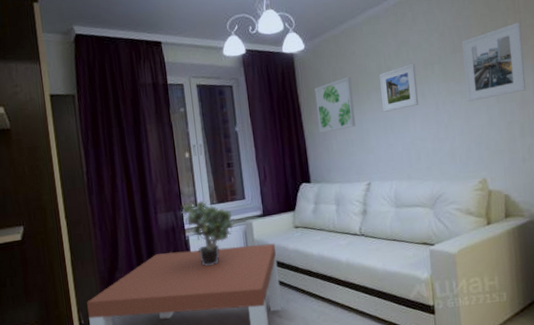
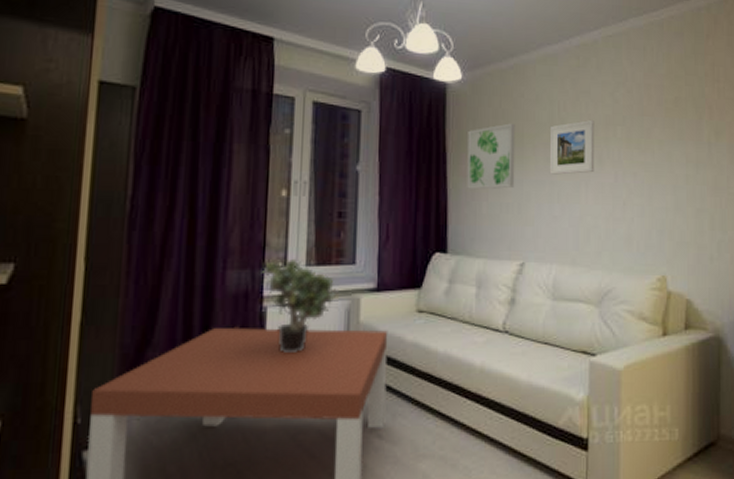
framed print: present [462,22,527,102] -> none [650,92,720,177]

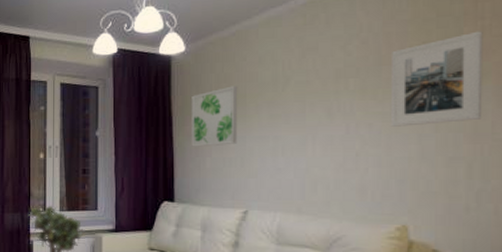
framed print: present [549,120,595,175] -> none [273,76,323,130]
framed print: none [650,92,720,177] -> present [390,31,483,127]

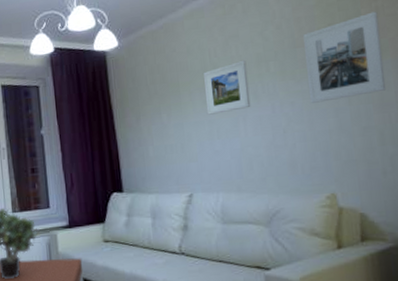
wall art: present [191,86,238,147] -> none [129,76,176,137]
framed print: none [273,76,323,130] -> present [203,61,251,115]

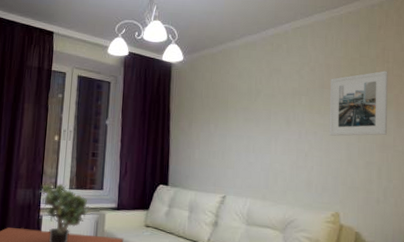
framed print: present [203,61,251,115] -> none [247,91,284,132]

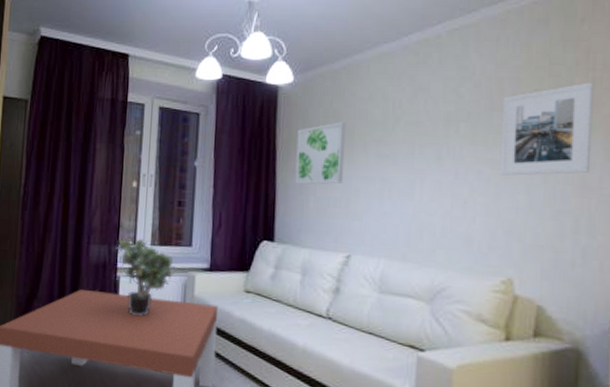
wall art: none [184,92,222,141] -> present [295,122,346,185]

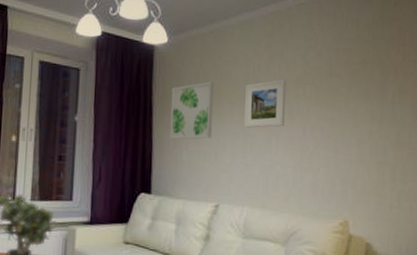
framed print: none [380,117,434,172] -> present [243,80,286,128]
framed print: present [499,82,594,176] -> none [337,55,404,132]

